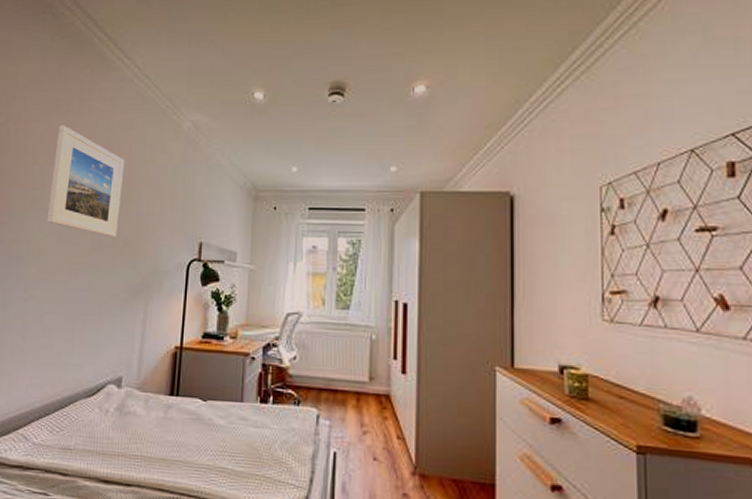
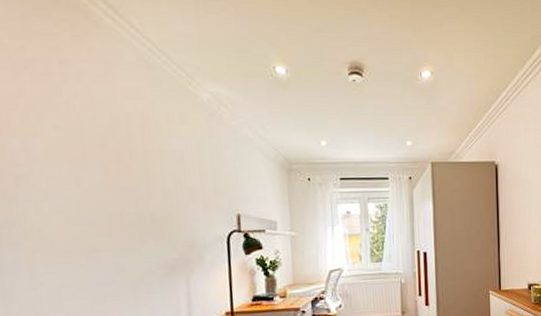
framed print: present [47,125,125,237] -> none [37,90,141,215]

